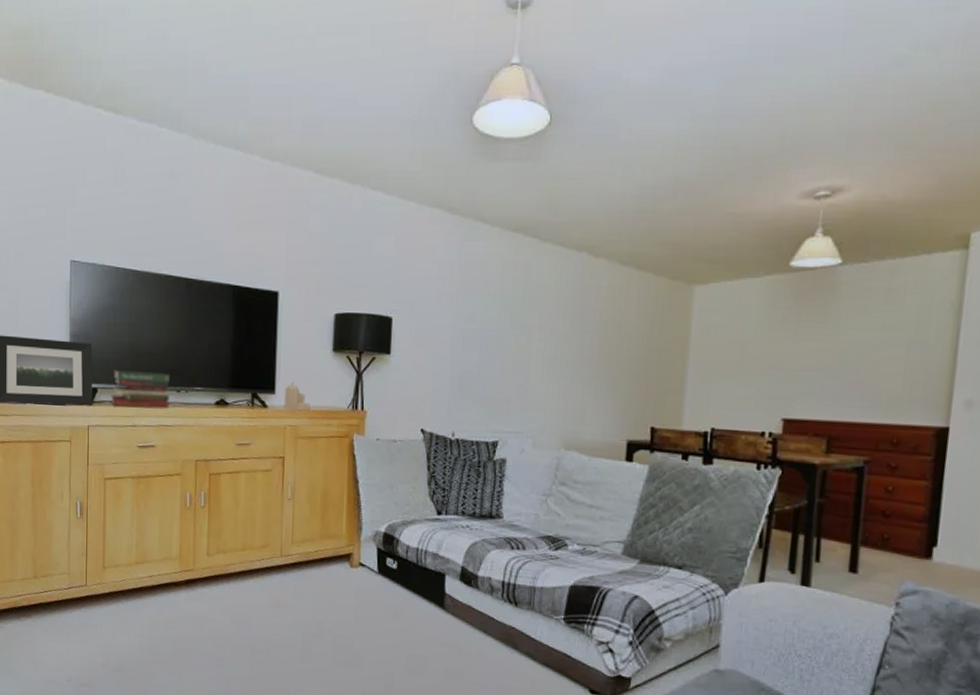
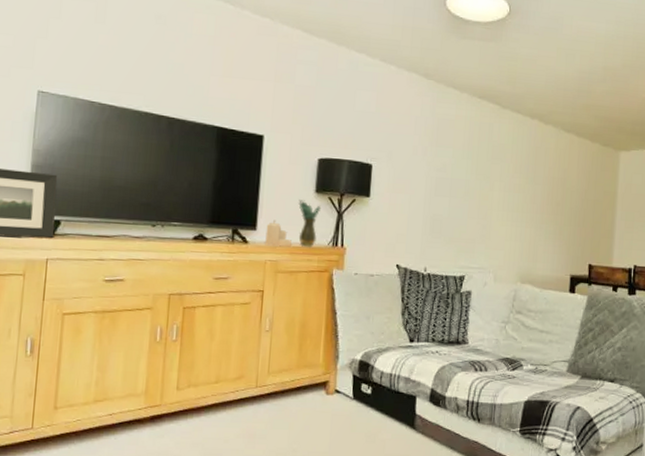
books: present [111,369,171,410] -> none [75,201,146,244]
vase: none [316,360,340,412] -> present [298,200,322,249]

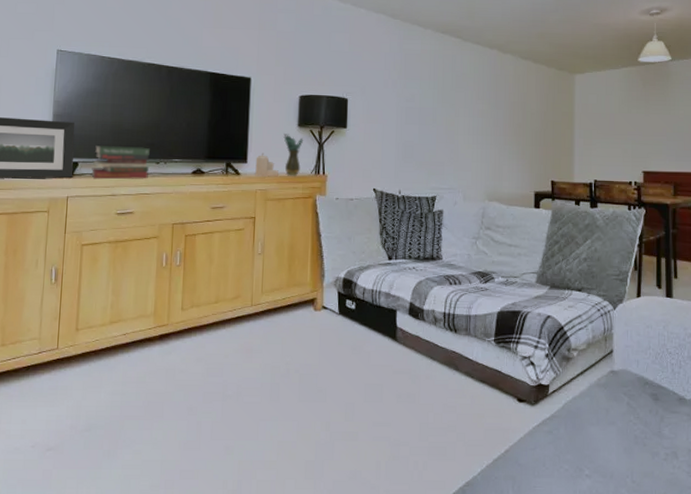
books: none [75,201,146,244] -> present [91,144,151,180]

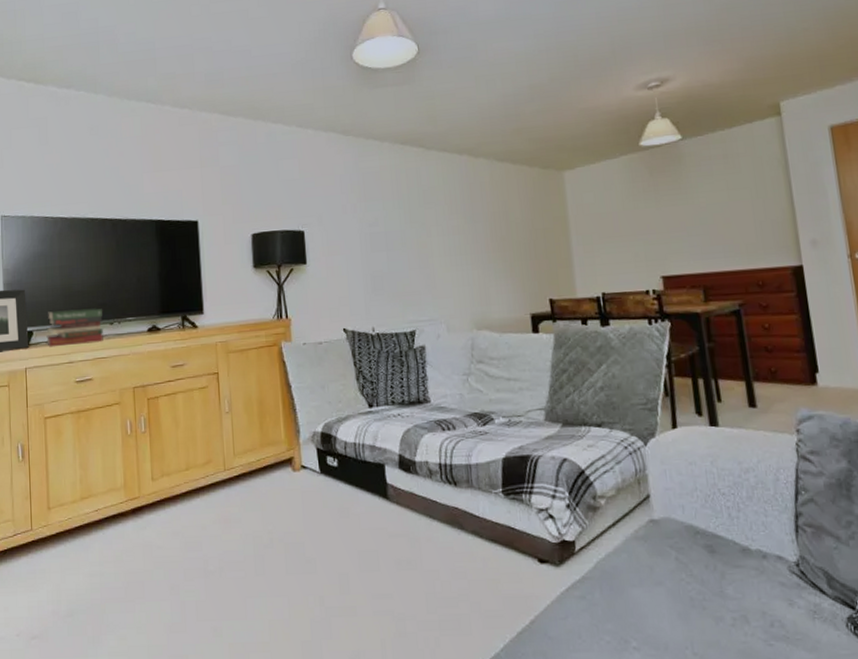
candle: present [255,152,278,177] -> none [212,301,238,328]
vase: present [283,134,304,177] -> none [239,277,262,325]

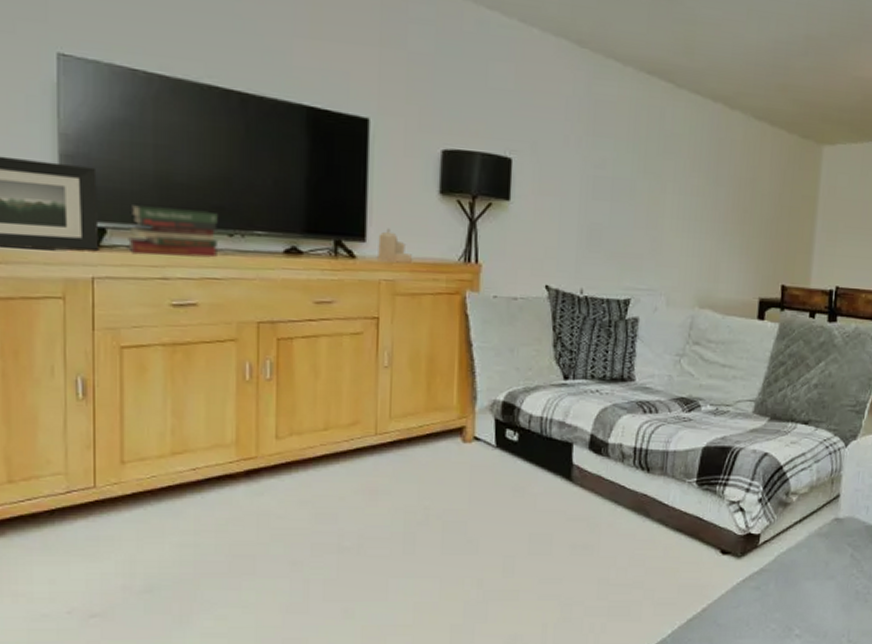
candle: none [212,301,238,328] -> present [378,228,412,264]

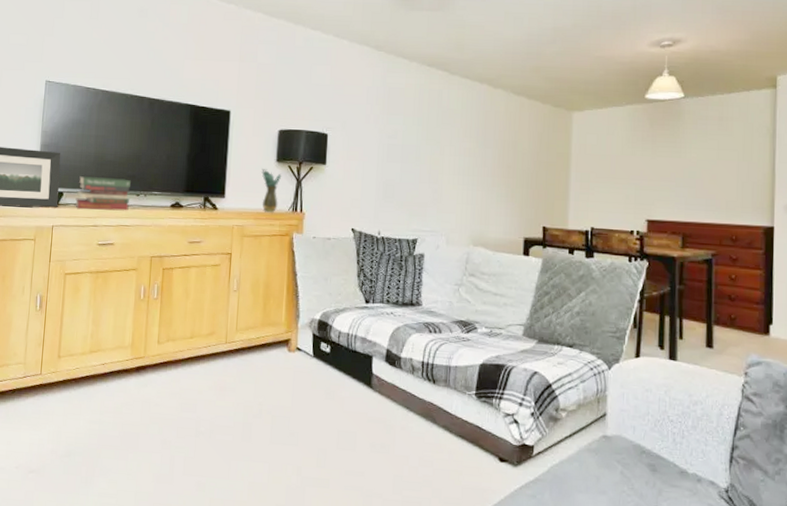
candle: present [378,228,412,264] -> none [232,187,256,213]
vase: none [418,203,448,265] -> present [261,169,282,214]

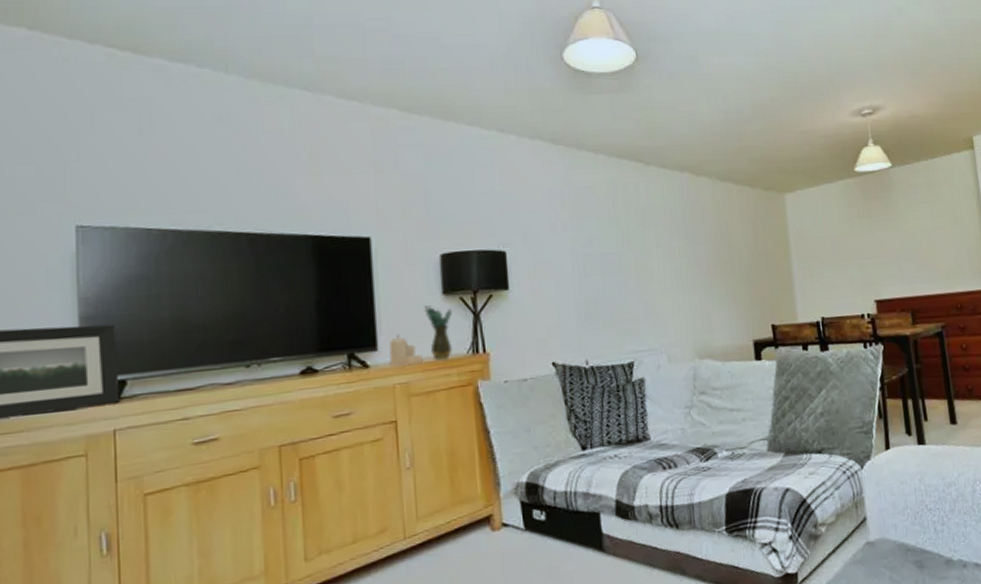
books: present [75,175,132,211] -> none [148,346,236,401]
candle: none [232,187,256,213] -> present [389,334,423,367]

